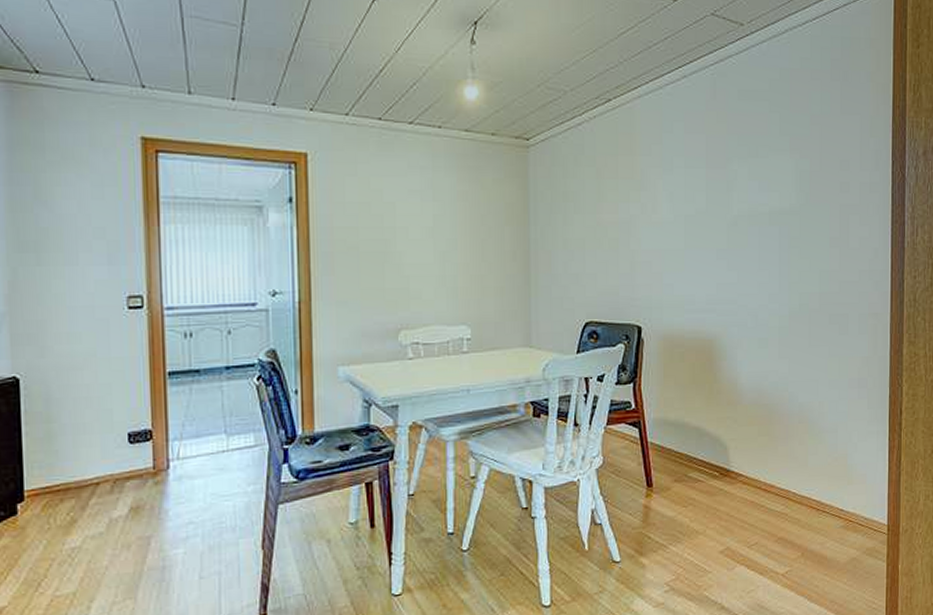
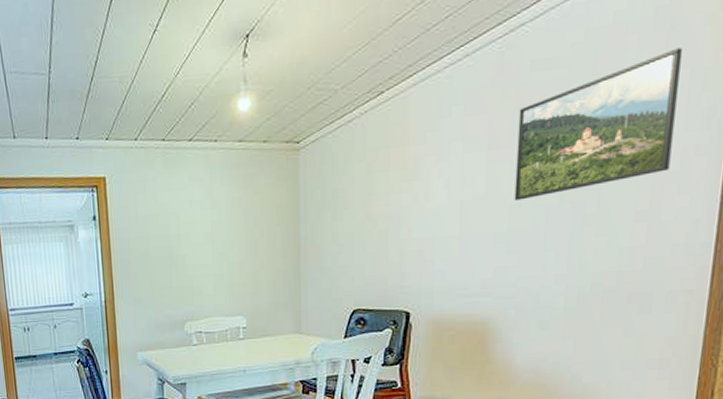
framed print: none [731,97,853,219] -> present [514,47,682,201]

